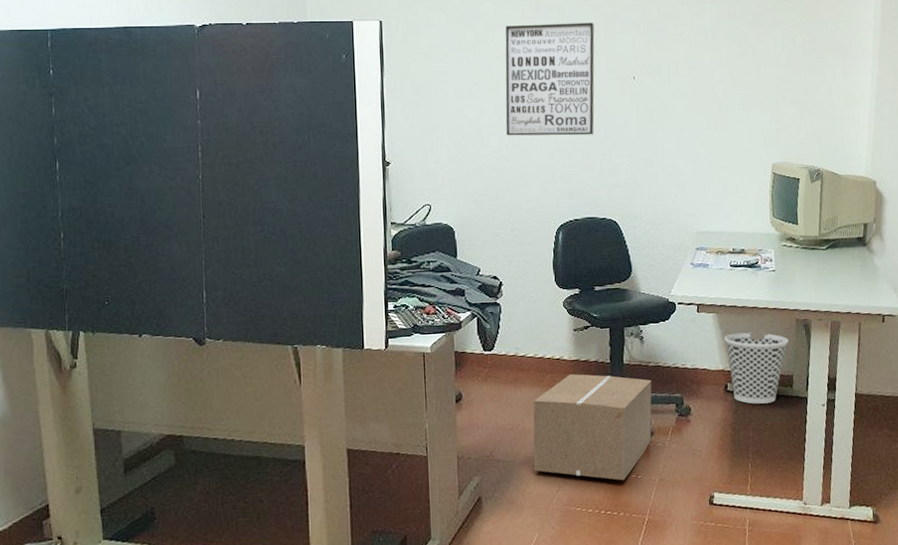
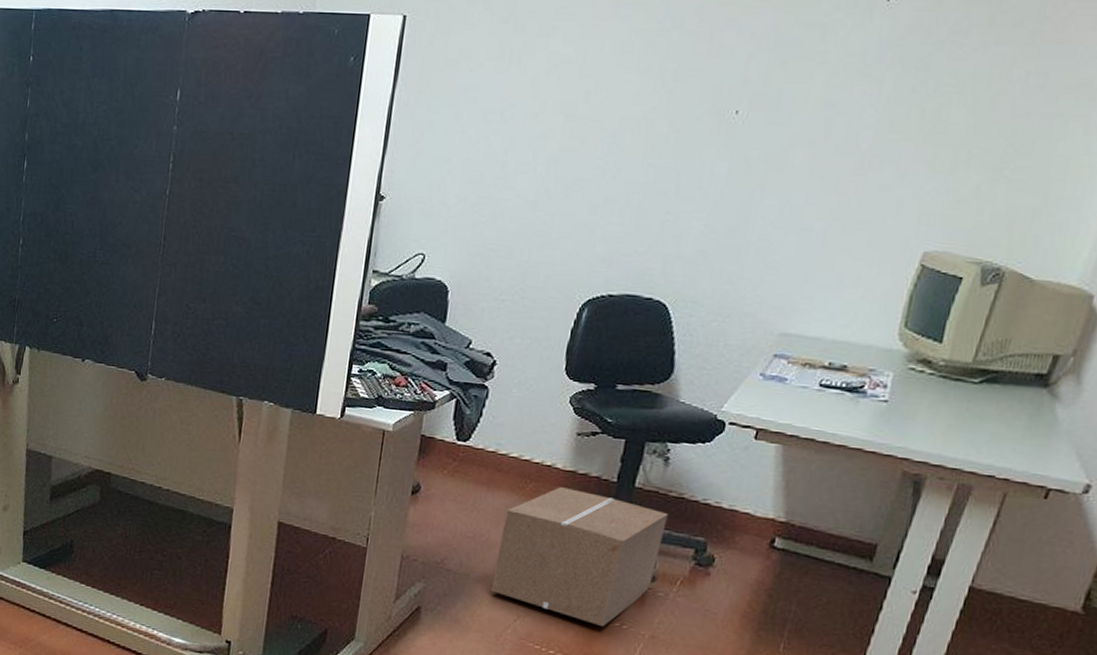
wall art: present [505,23,595,136] -> none [539,28,695,186]
wastebasket: present [724,332,788,404] -> none [781,474,883,575]

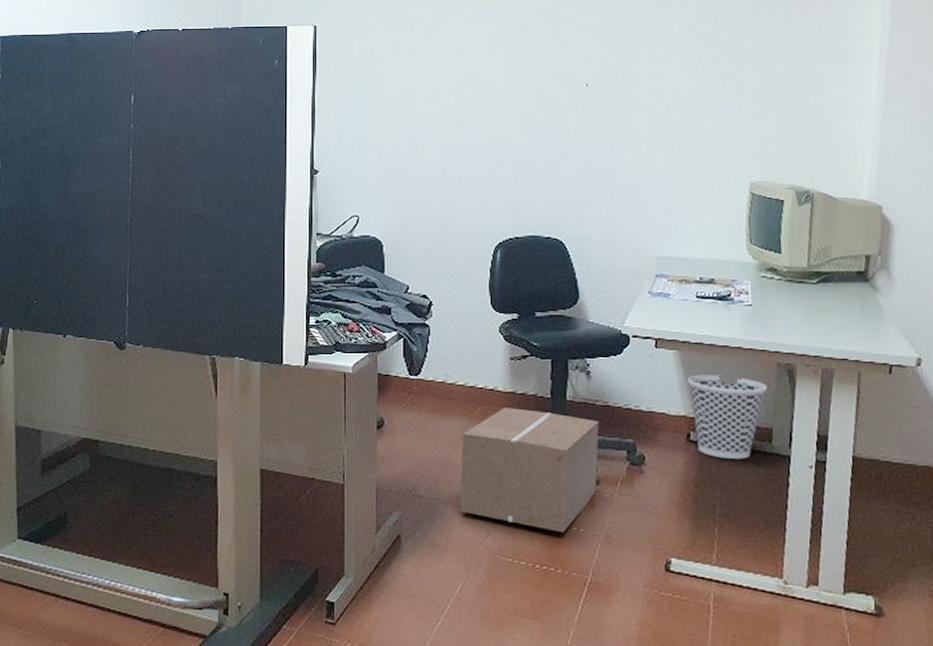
wastebasket: none [781,474,883,575] -> present [687,374,767,459]

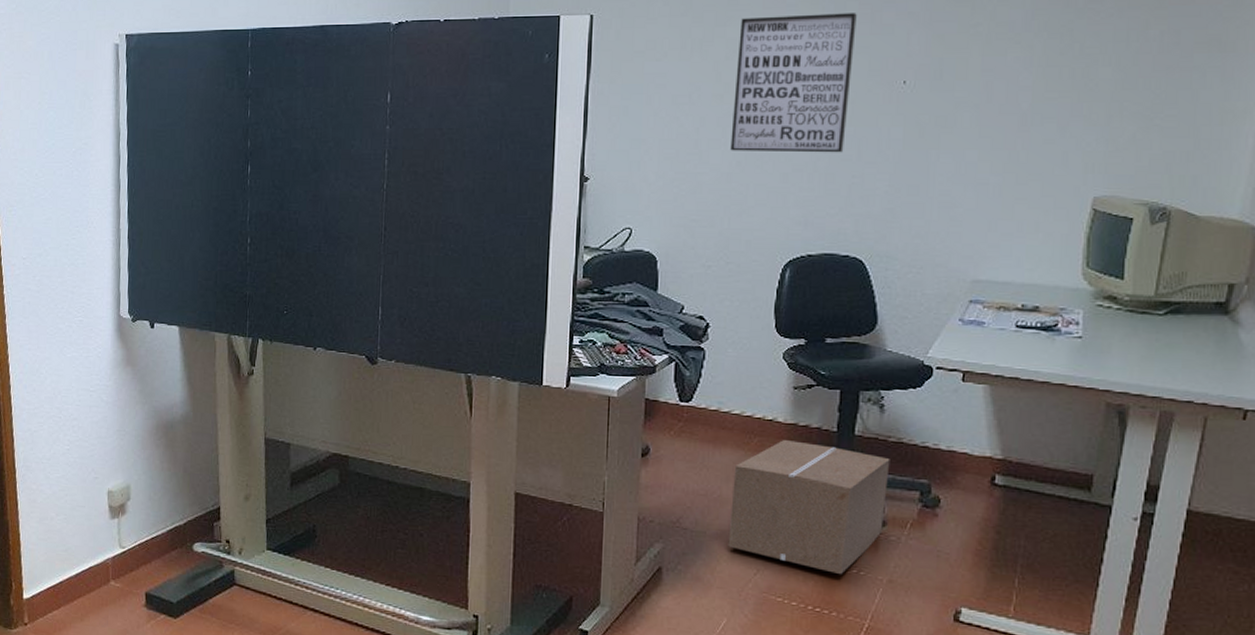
wall art: none [442,26,544,147] -> present [730,13,857,153]
wastebasket: present [687,374,767,459] -> none [996,412,1091,507]

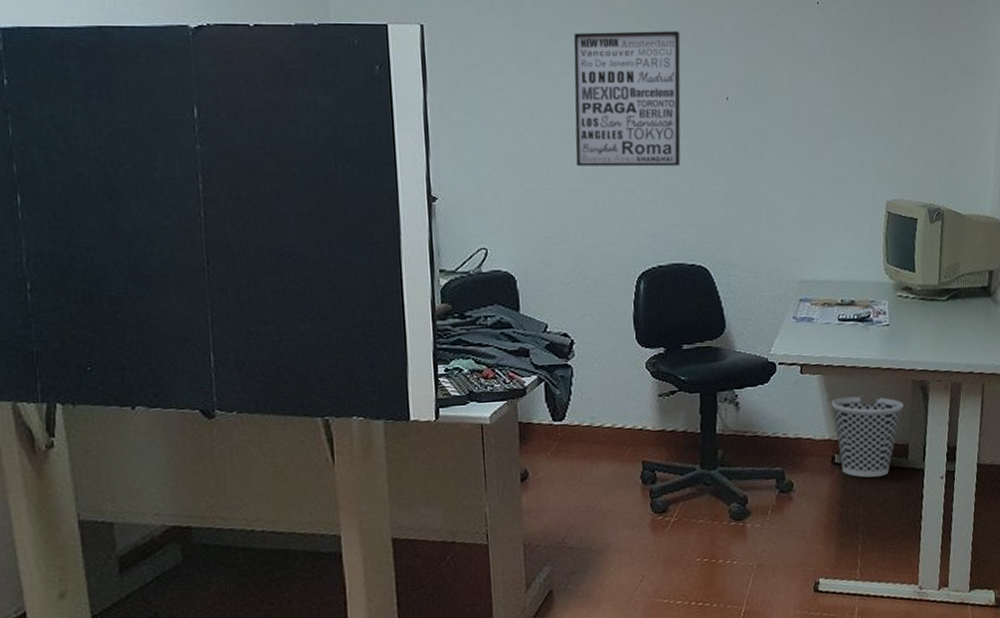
cardboard box: present [728,440,890,574] -> none [612,446,749,567]
wastebasket: none [996,412,1091,507] -> present [831,396,903,478]

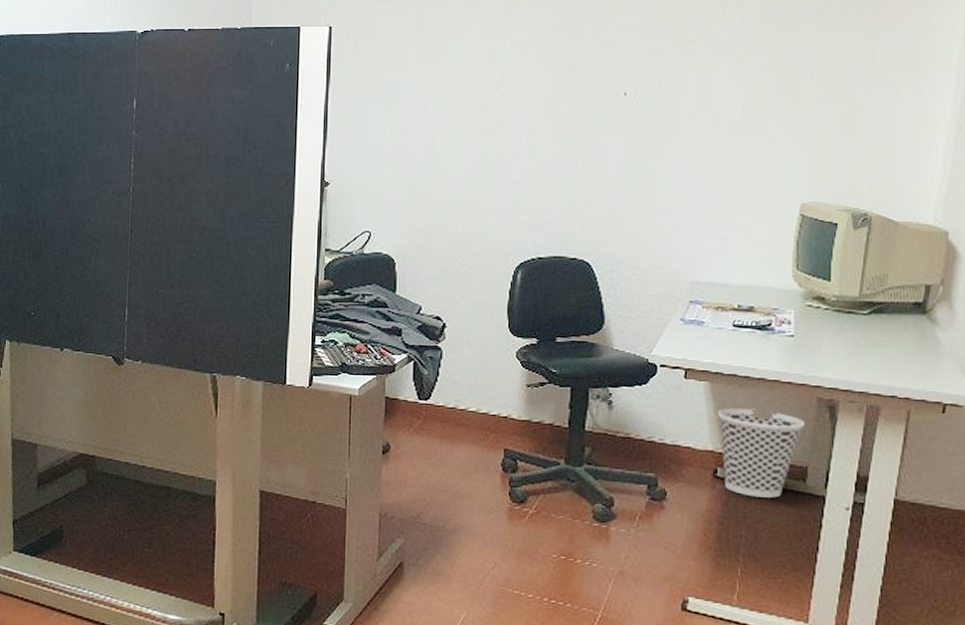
wall art: present [574,31,681,167] -> none [463,28,580,160]

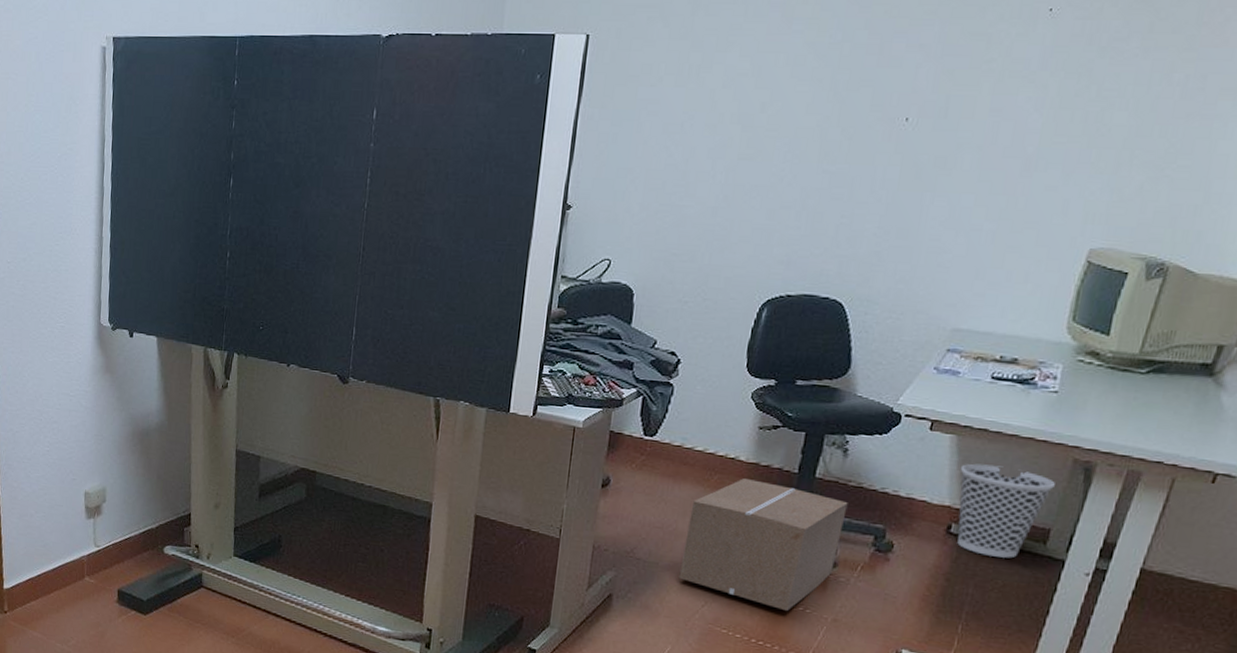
cardboard box: none [466,436,619,566] -> present [679,478,848,611]

